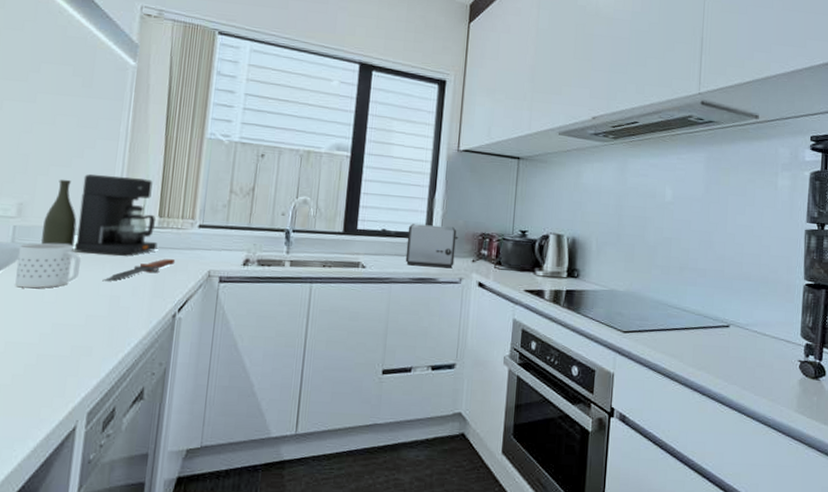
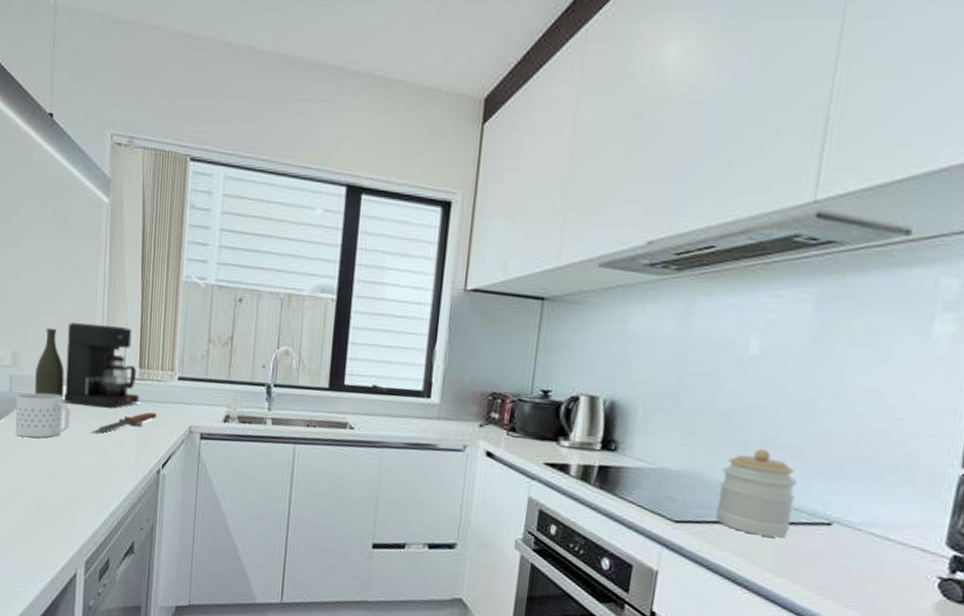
toaster: present [405,224,459,269] -> none [399,379,463,434]
jar: none [652,271,705,339] -> present [715,448,798,538]

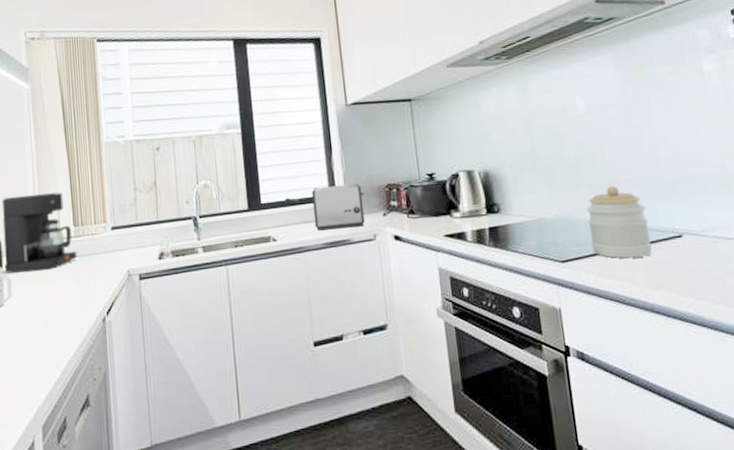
knife: present [91,412,157,434] -> none [34,265,96,297]
toaster: none [399,379,463,434] -> present [311,183,365,231]

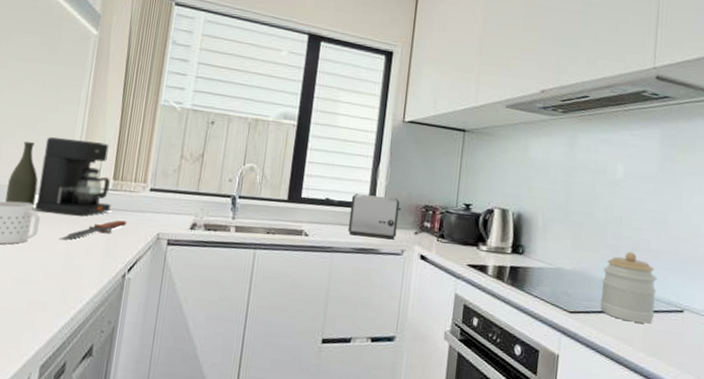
knife: none [34,265,96,297] -> present [59,220,127,240]

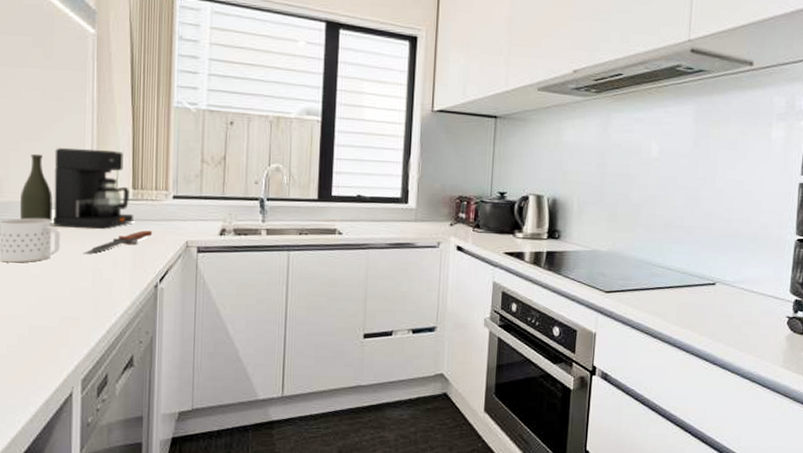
toaster: present [348,194,402,240] -> none [382,188,436,233]
jar: present [600,251,657,324] -> none [635,229,691,298]

